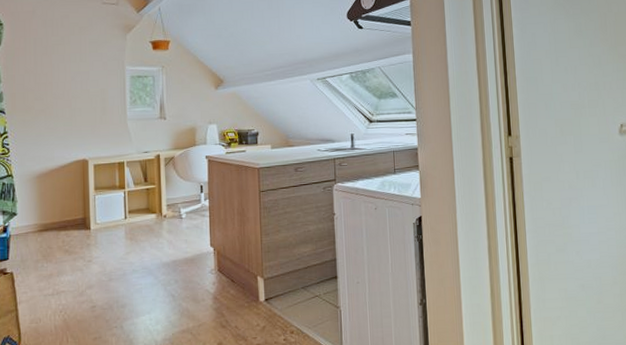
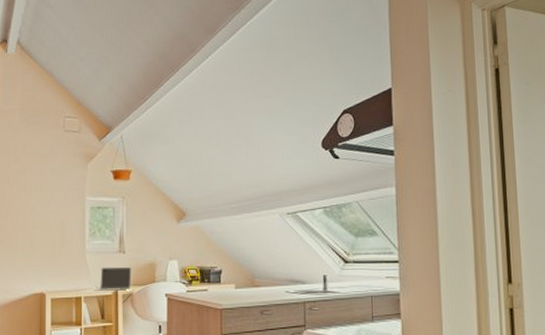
laptop: none [136,132,173,156] -> present [93,267,132,291]

